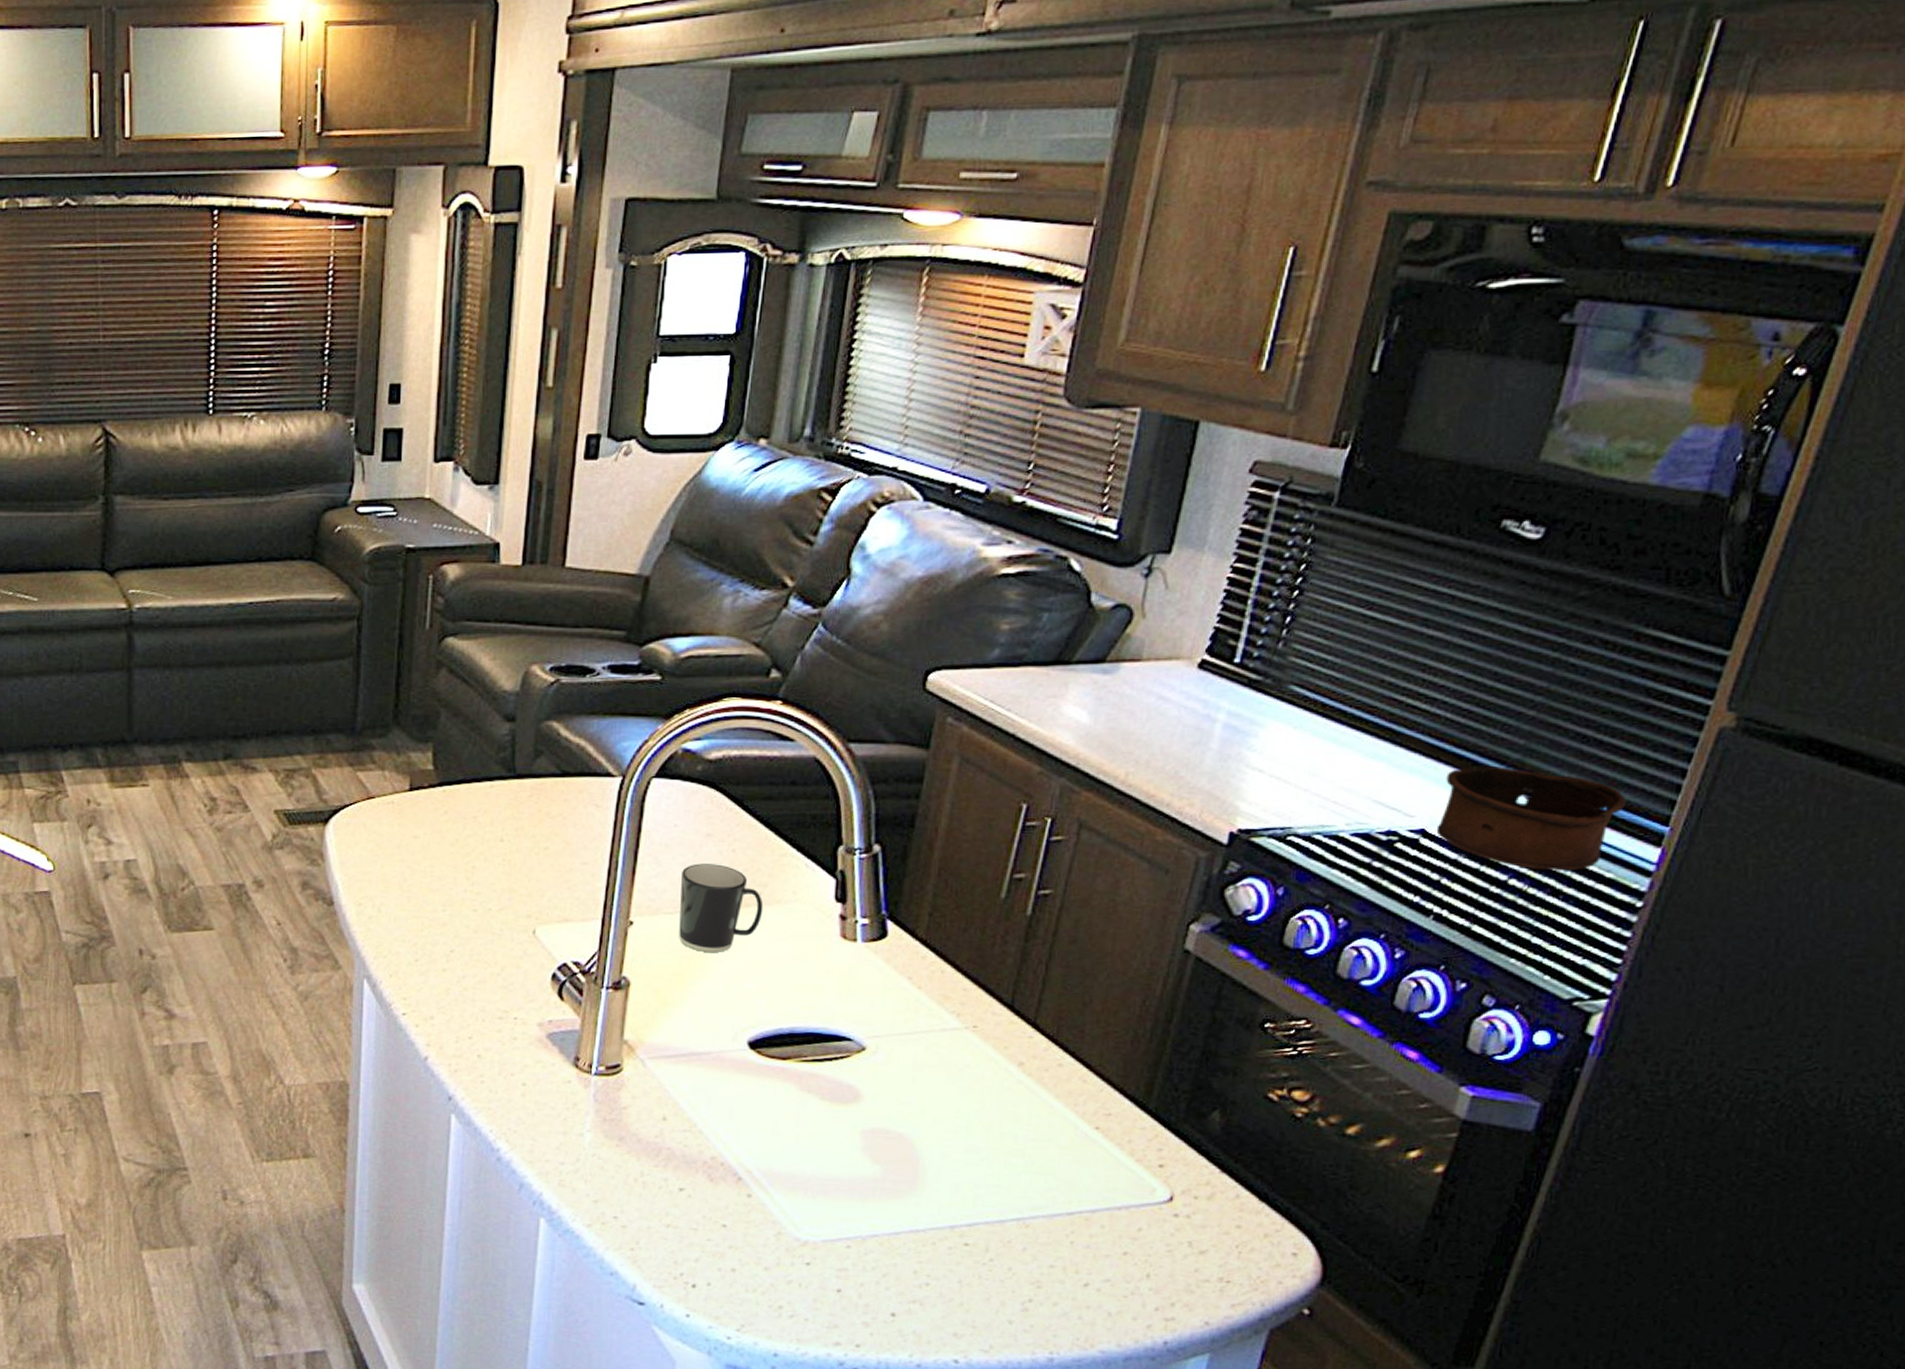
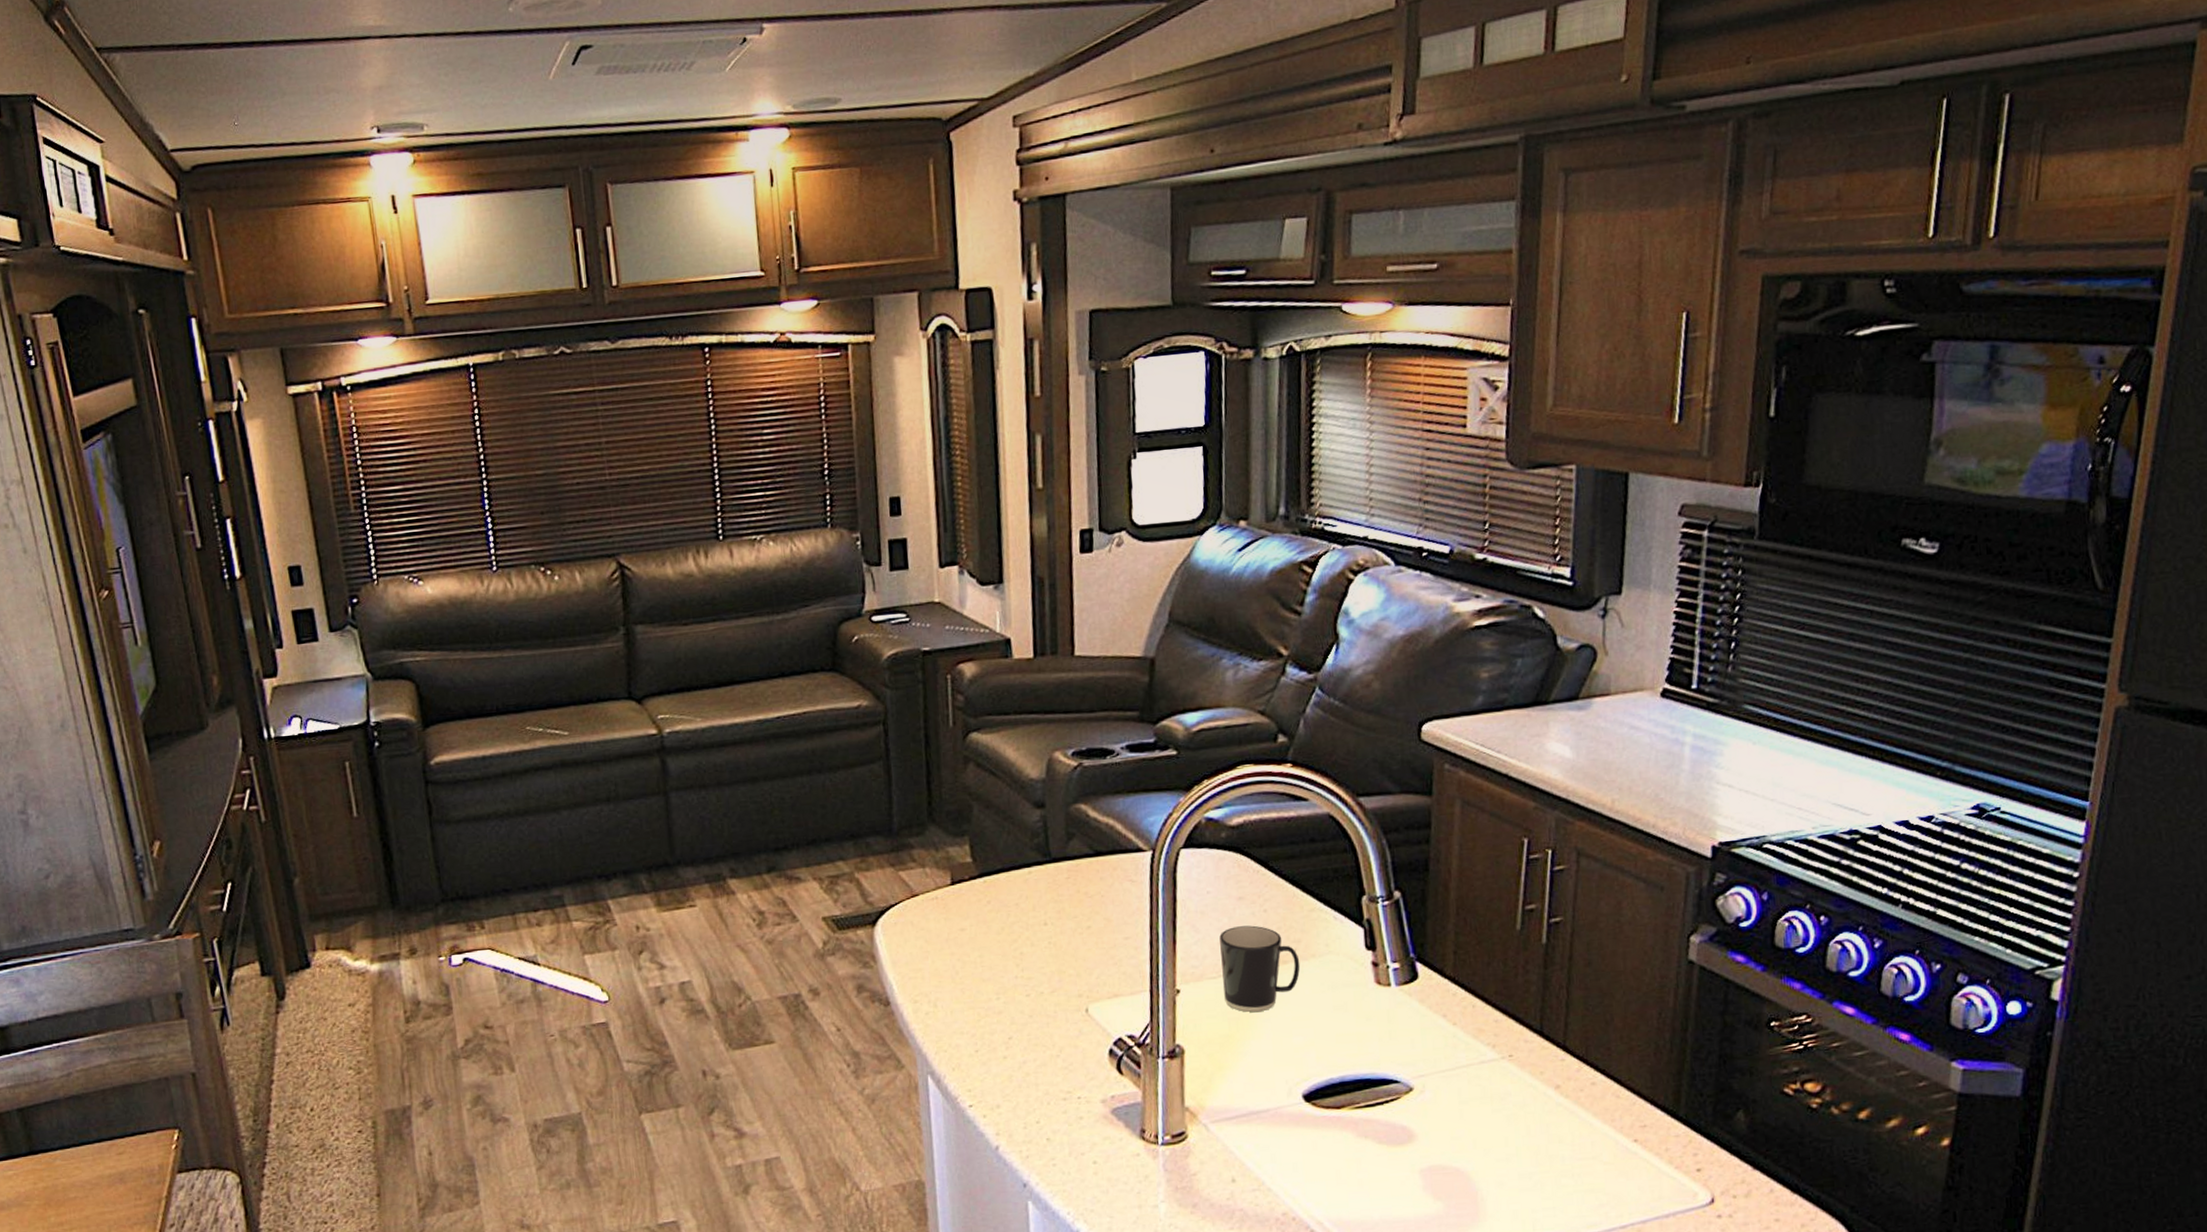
cooking pot: present [1399,733,1627,871] -> none [1845,739,2049,853]

